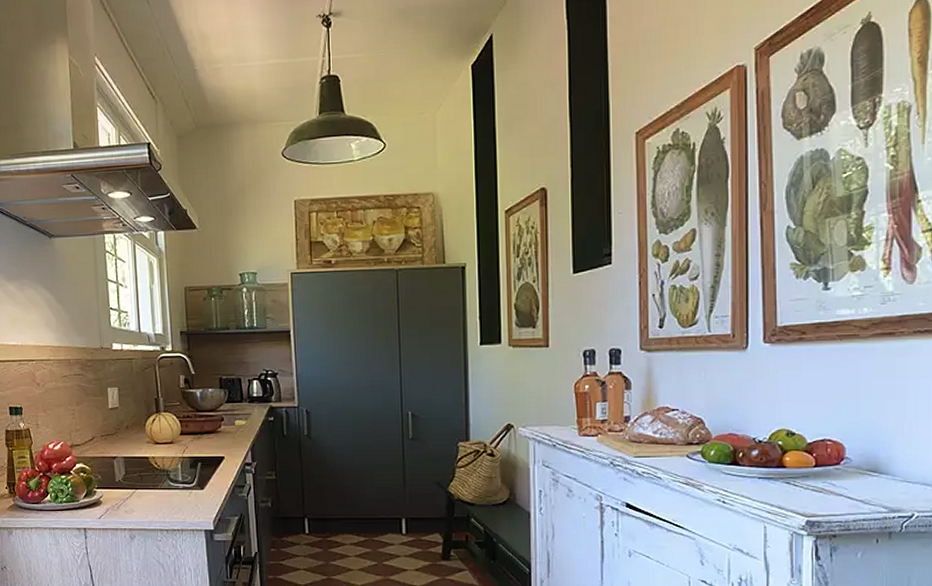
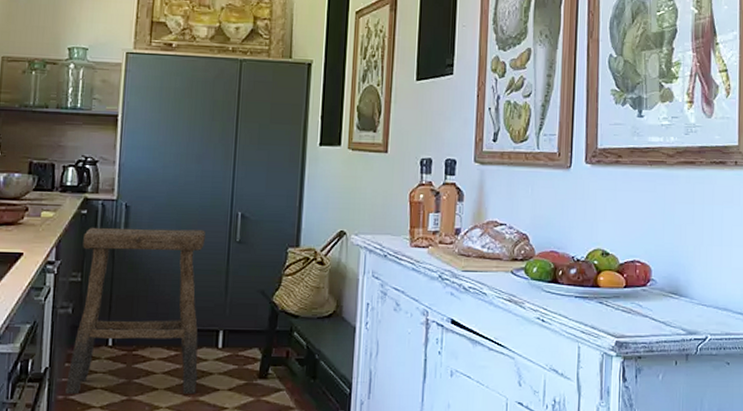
stool: none [273,430,387,575] -> present [65,227,205,395]

